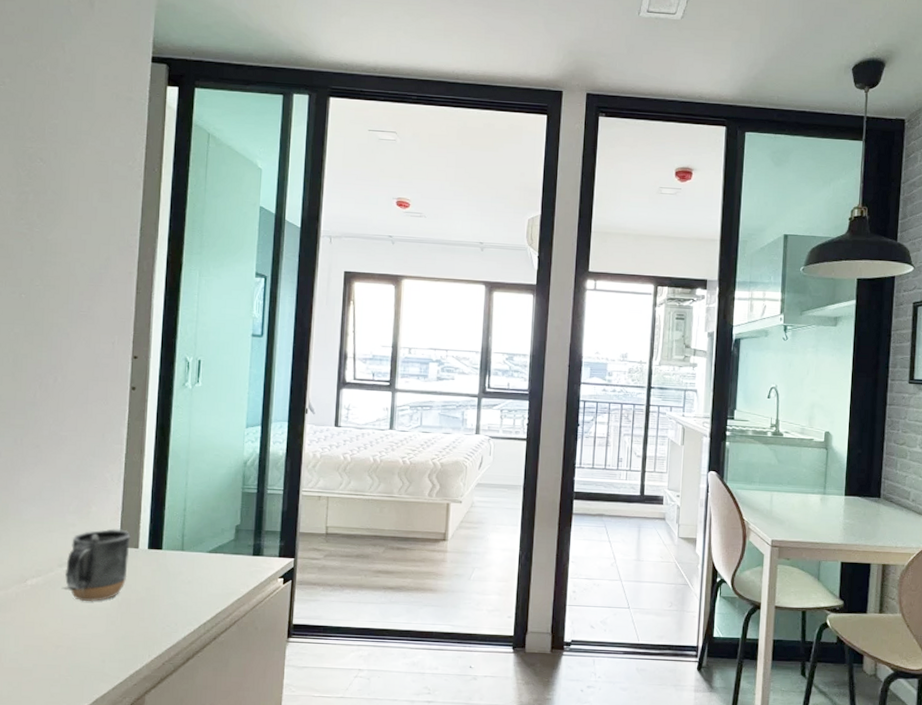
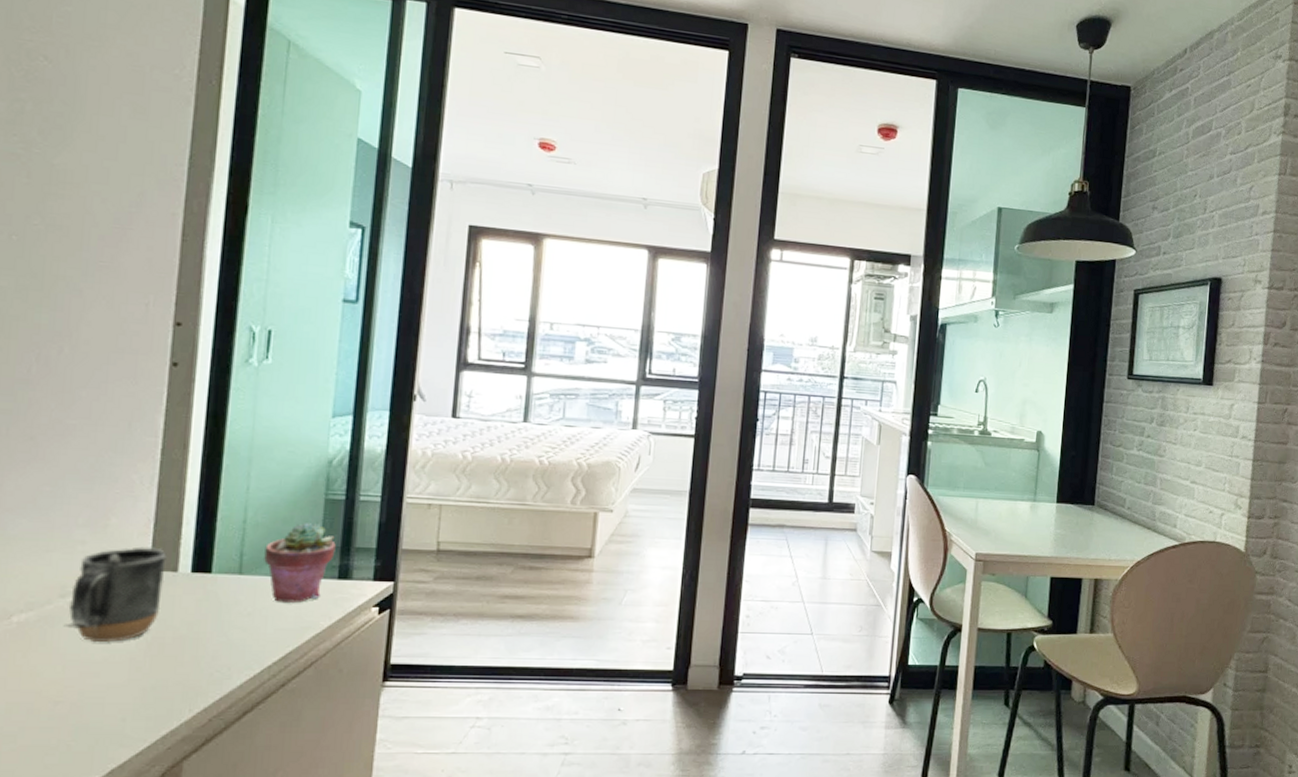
potted succulent: none [199,510,251,574] -> present [264,521,336,603]

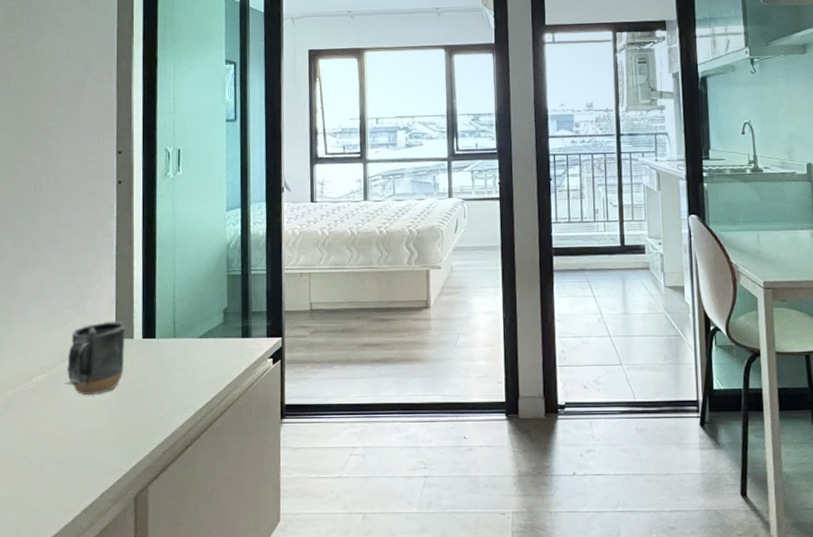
potted succulent: present [264,521,336,603] -> none [190,294,238,358]

